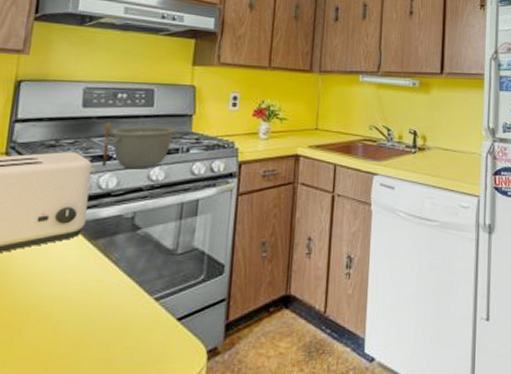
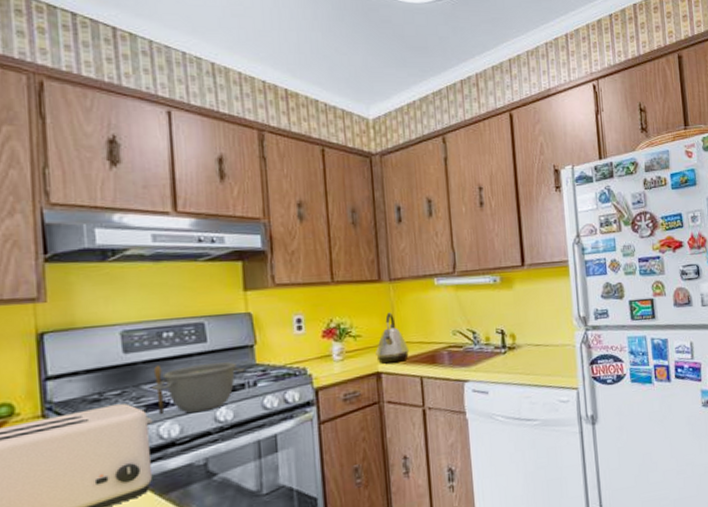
kettle: none [297,101,329,148] -> present [376,312,410,364]

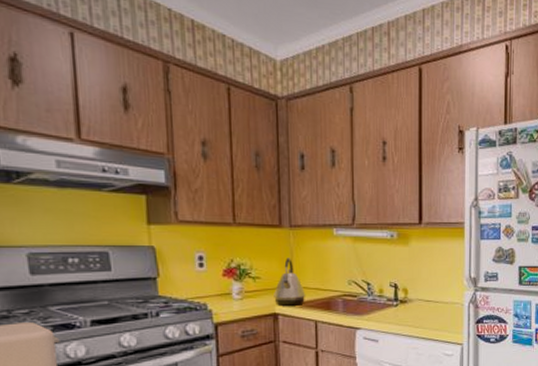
cooking pot: present [150,362,245,416] -> none [57,288,148,337]

